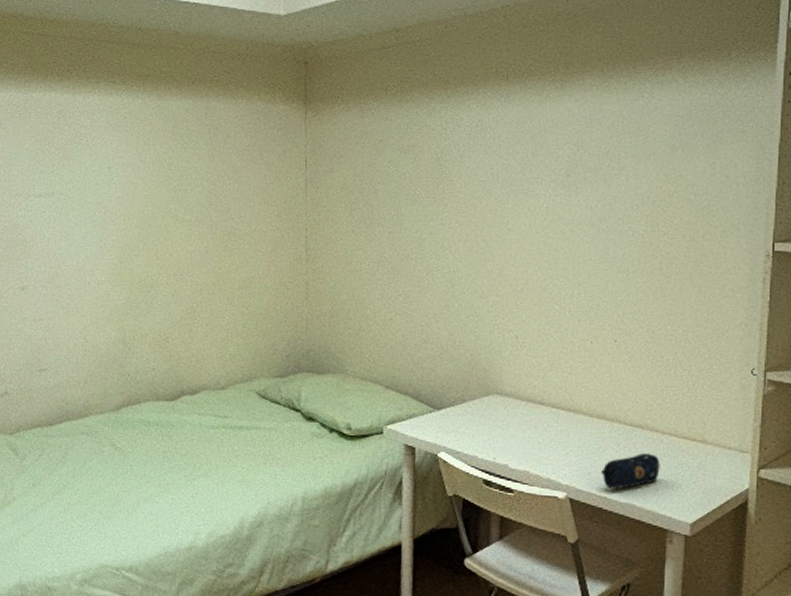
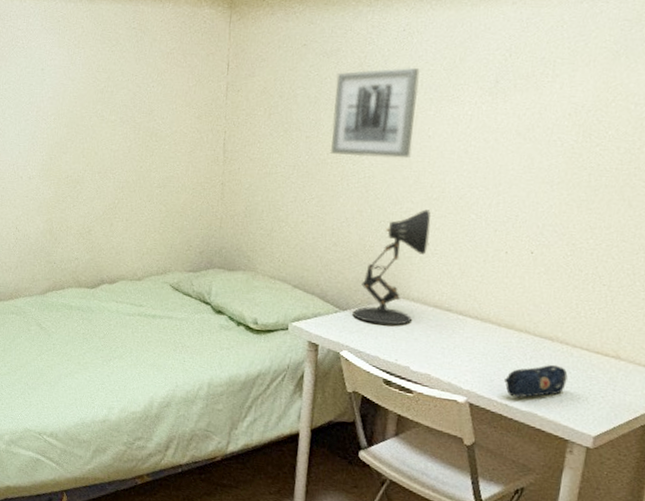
wall art: none [413,161,495,252] -> present [330,67,420,158]
desk lamp: none [447,302,517,422] -> present [352,209,431,325]

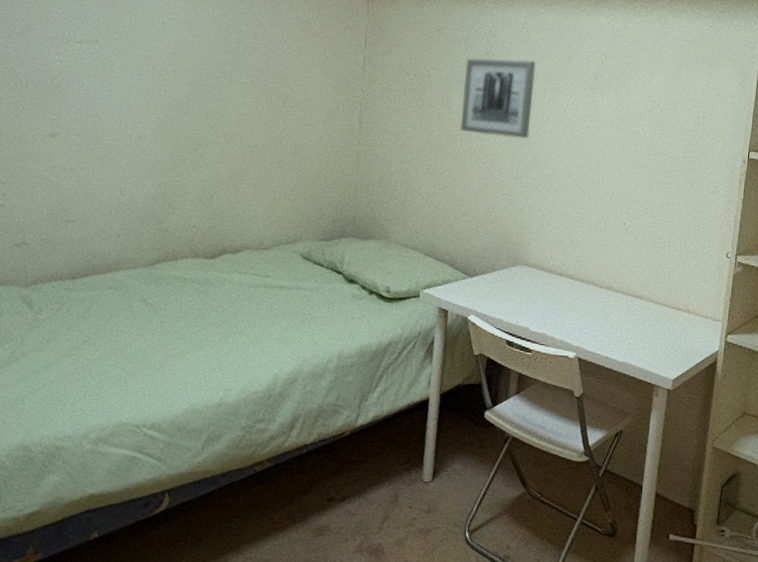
desk lamp: present [352,209,431,325] -> none [479,185,546,290]
pencil case: present [504,364,568,398] -> none [606,319,653,350]

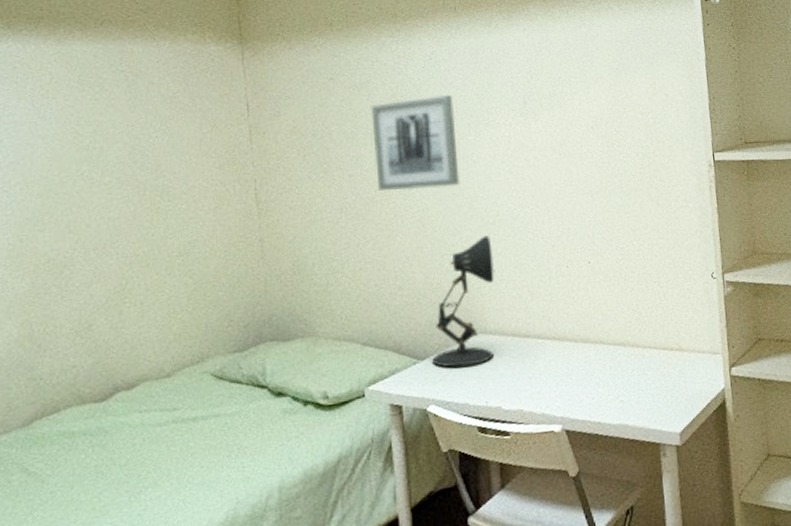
desk lamp: none [479,185,546,290] -> present [432,235,495,368]

